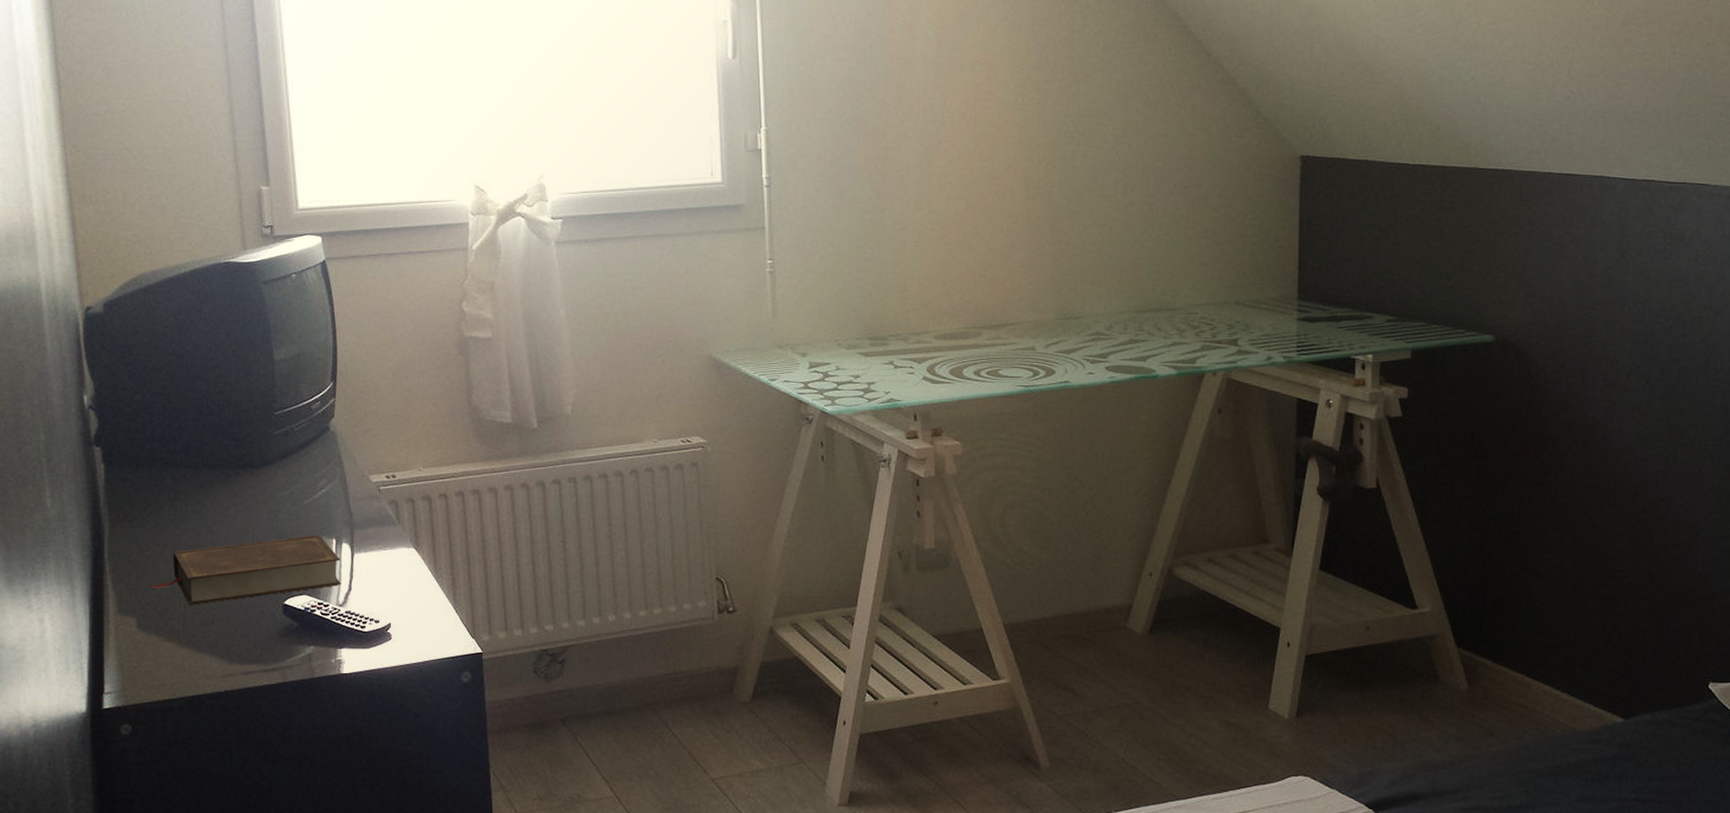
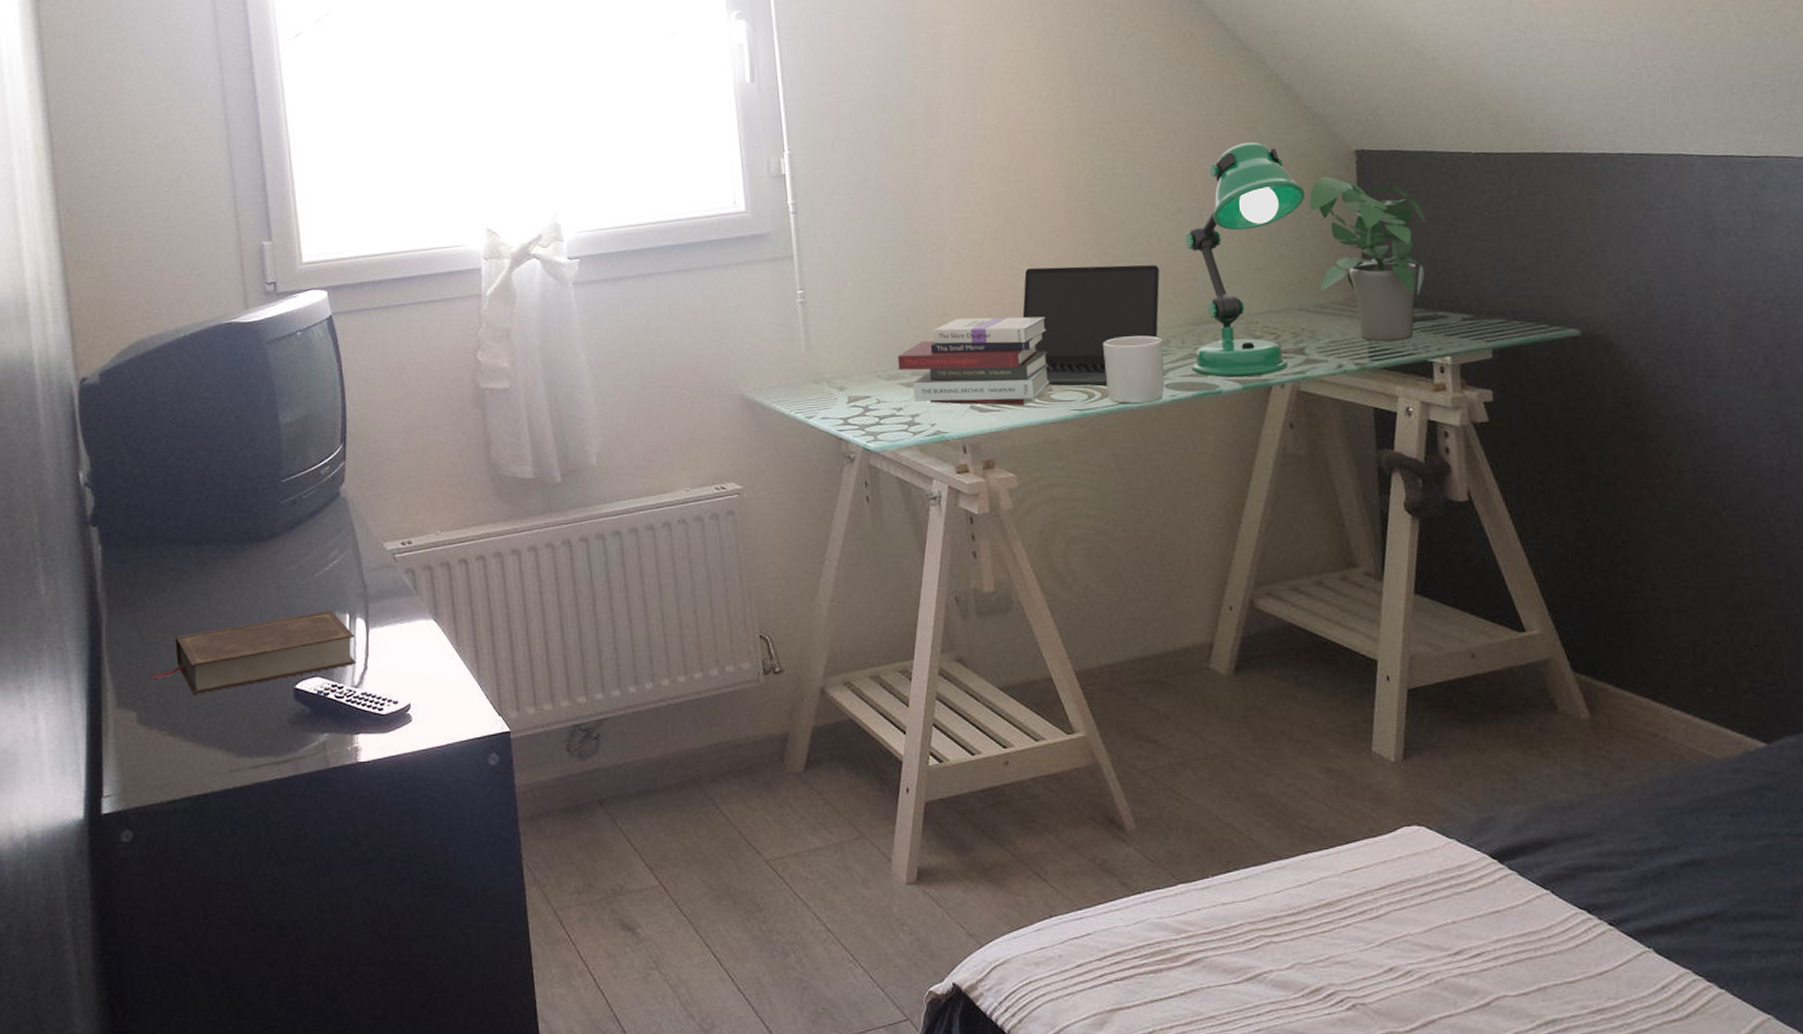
books: none [858,294,1001,379] -> present [898,316,1053,406]
laptop: none [977,251,1109,364] -> present [1022,265,1160,386]
mug: none [1050,320,1107,384] -> present [1103,335,1165,405]
desk lamp: none [1132,142,1250,363] -> present [1185,142,1305,377]
potted plant: none [1254,178,1361,338] -> present [1309,176,1429,342]

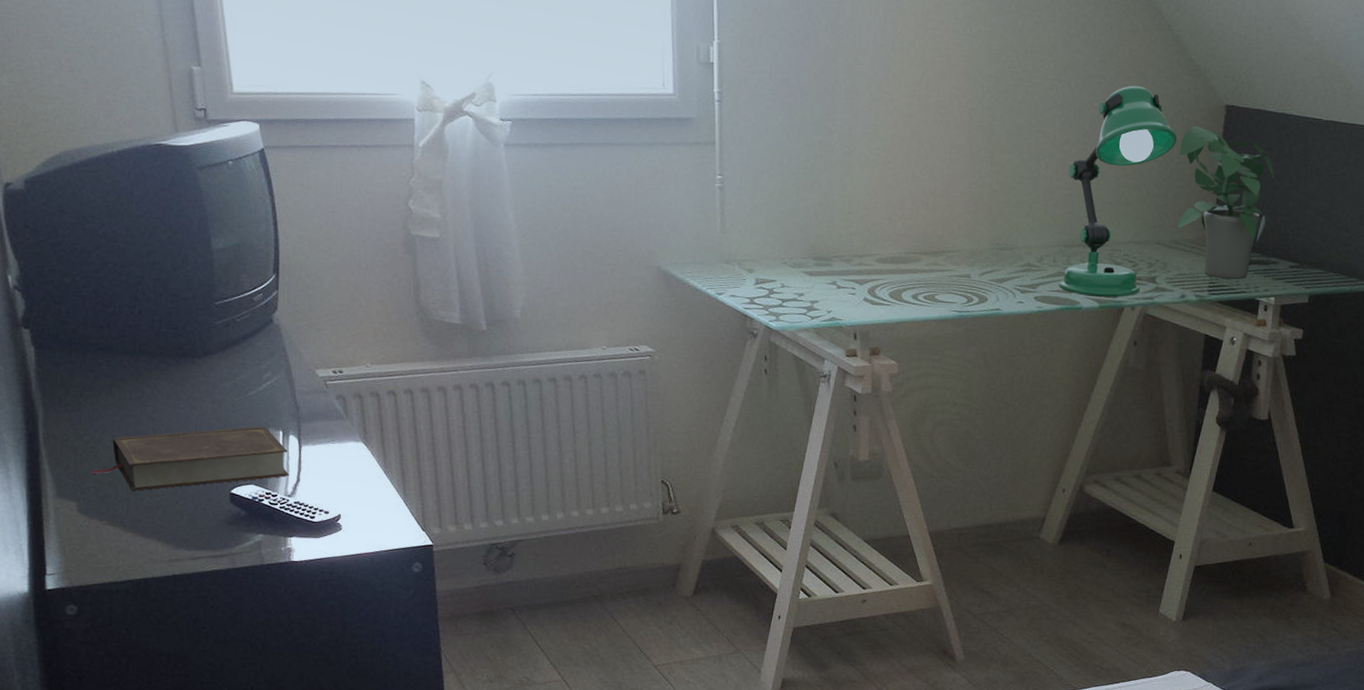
books: present [898,316,1053,406] -> none [803,217,938,302]
laptop: present [1022,265,1160,386] -> none [918,179,1044,292]
mug: present [1103,335,1165,405] -> none [984,250,1038,312]

